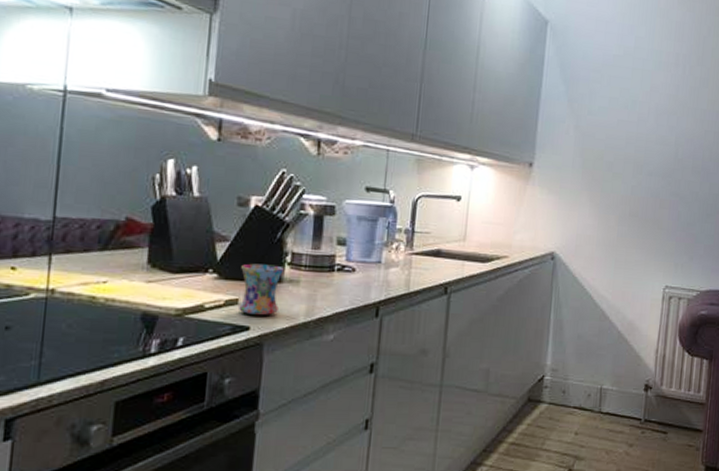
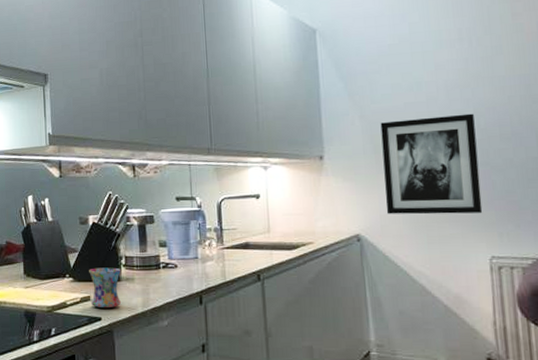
wall art: none [583,136,675,242] -> present [380,113,483,215]

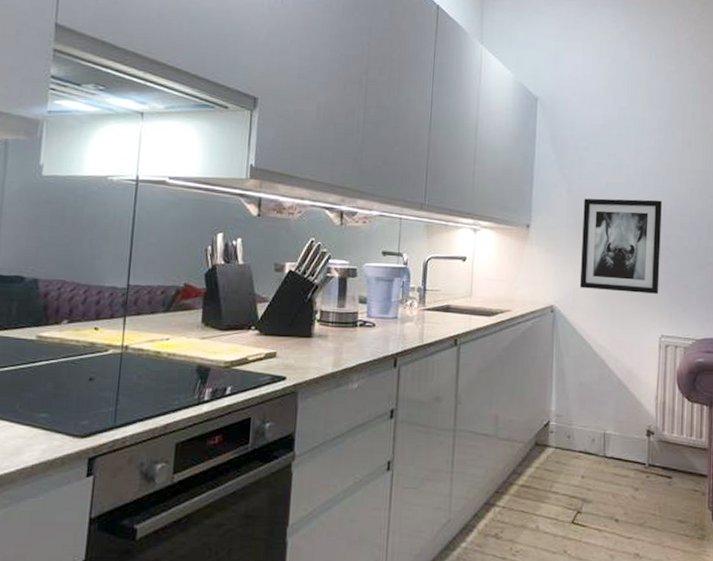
mug: present [89,267,121,309] -> none [277,321,314,367]

